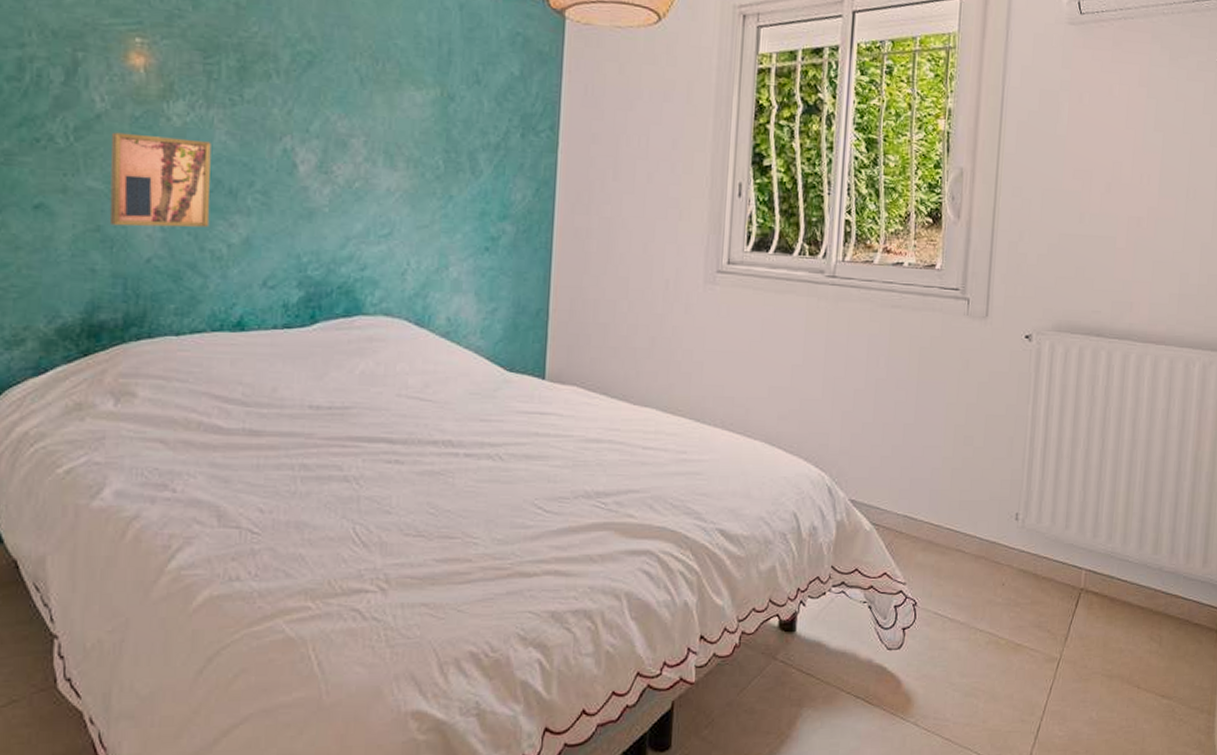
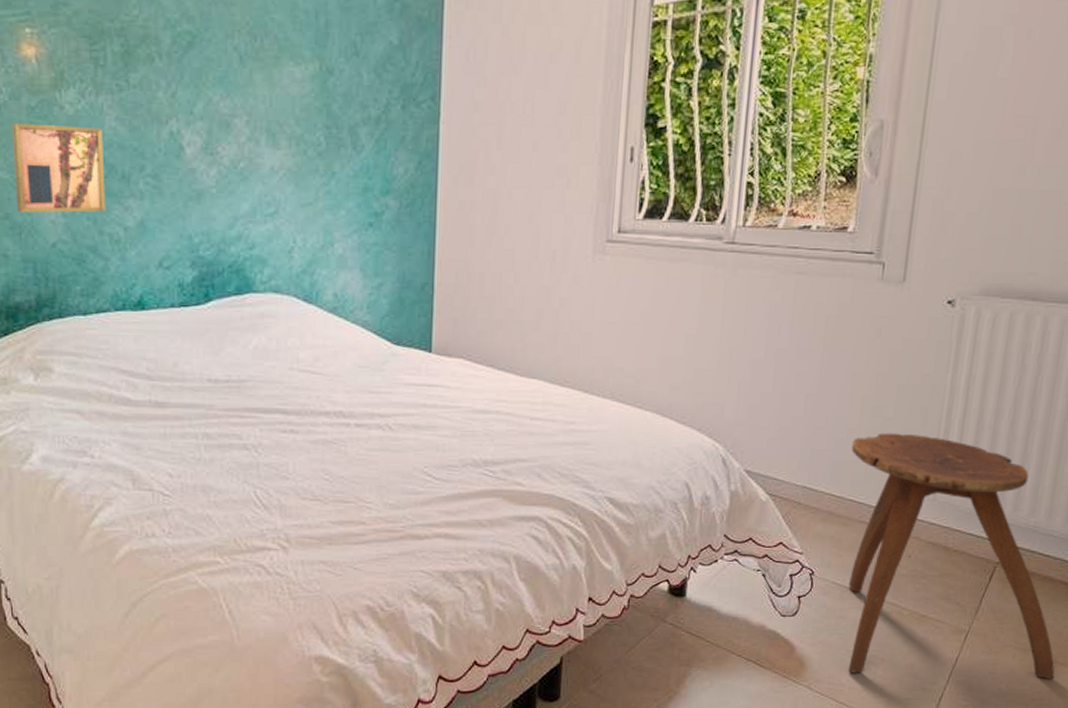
stool: none [947,461,1139,707] -> present [848,433,1055,679]

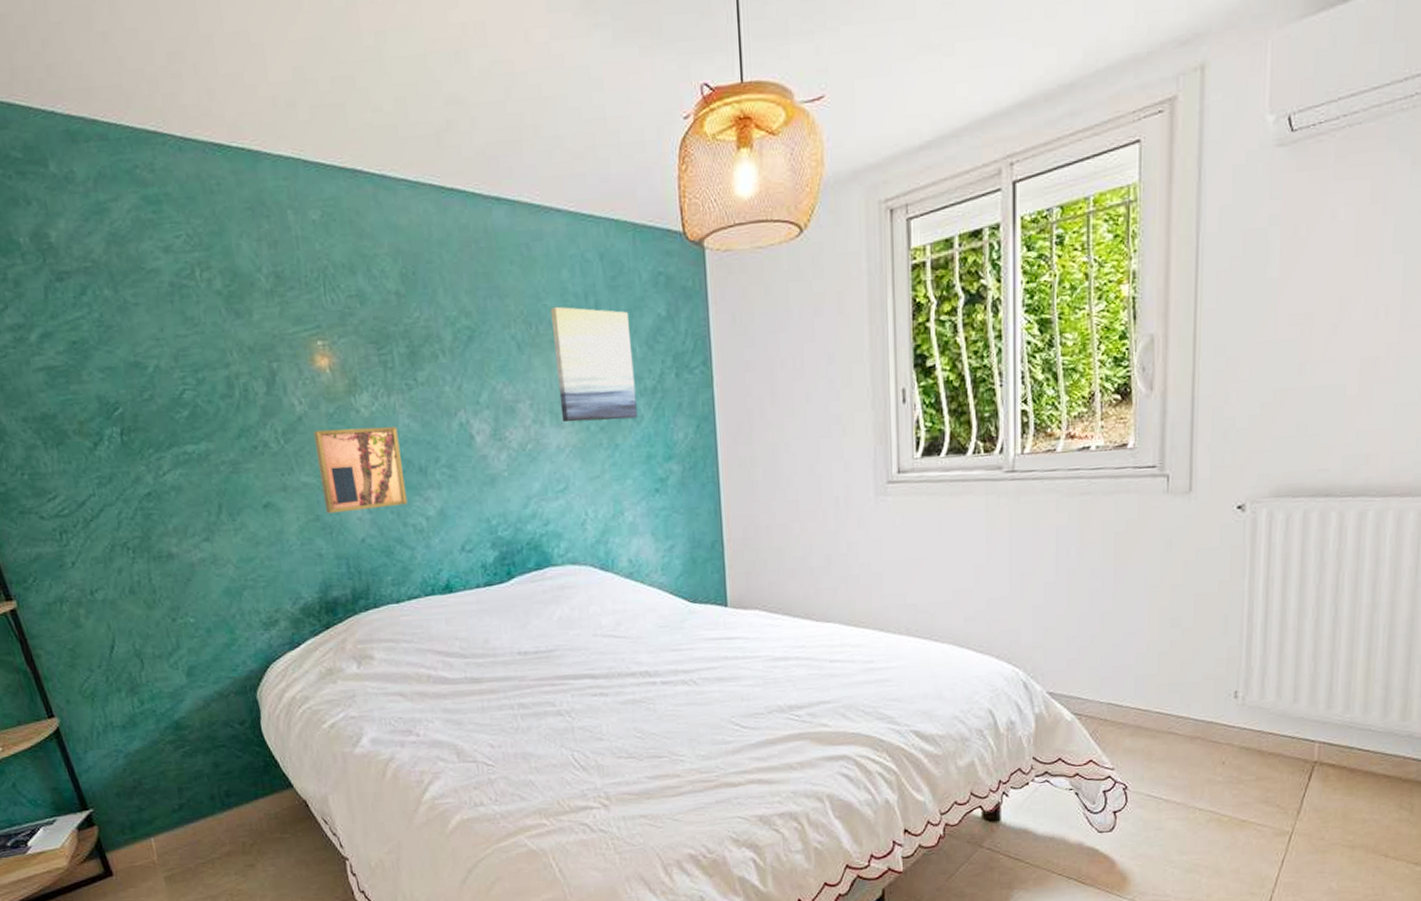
wall art: none [277,21,359,147] -> present [550,306,638,423]
stool: present [848,433,1055,679] -> none [1153,641,1387,883]

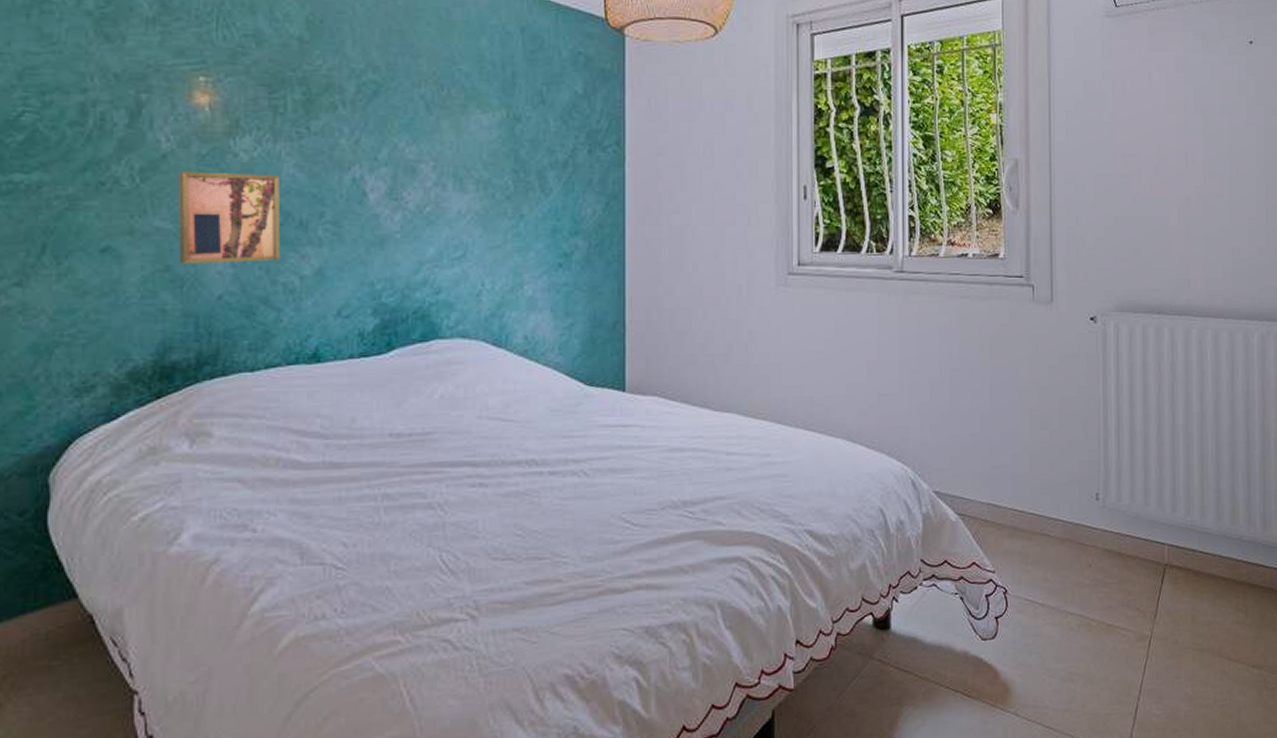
wall art: present [550,306,638,423] -> none [464,72,546,190]

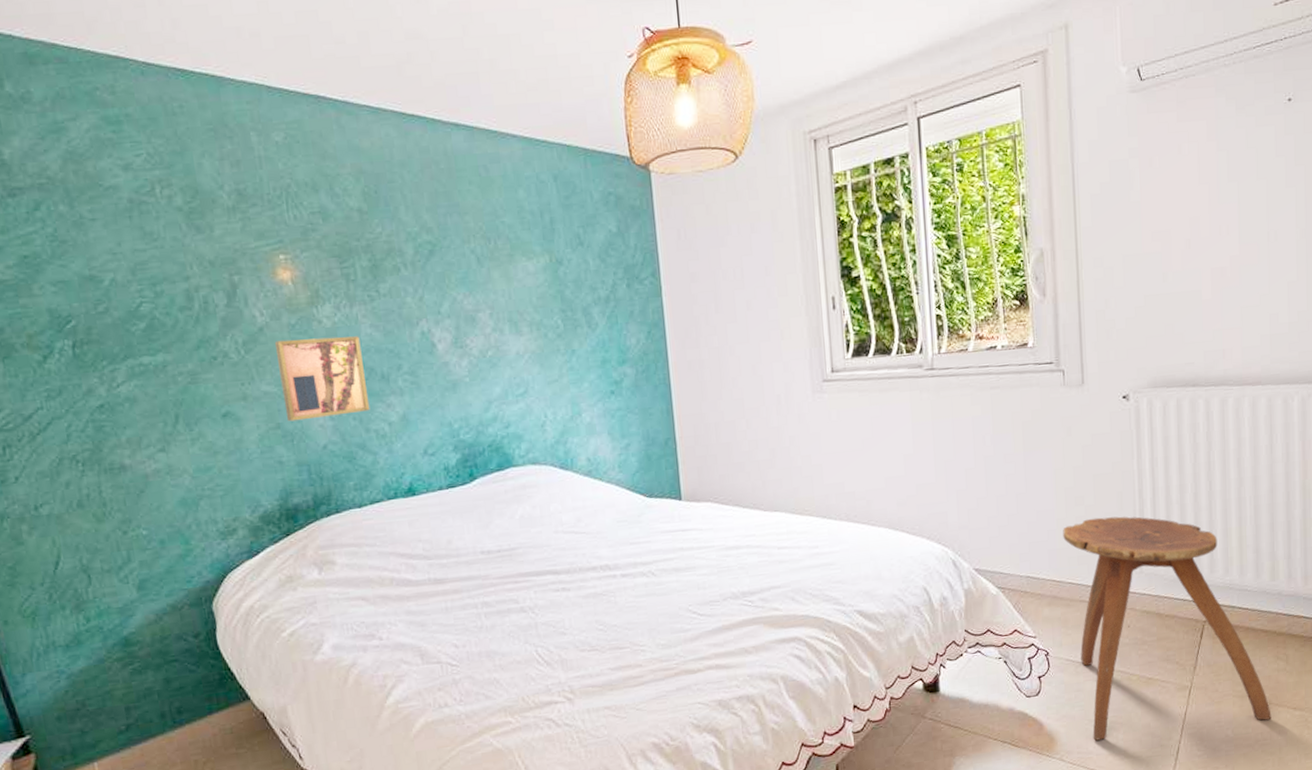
stool: none [1026,444,1231,694] -> present [1063,516,1272,741]

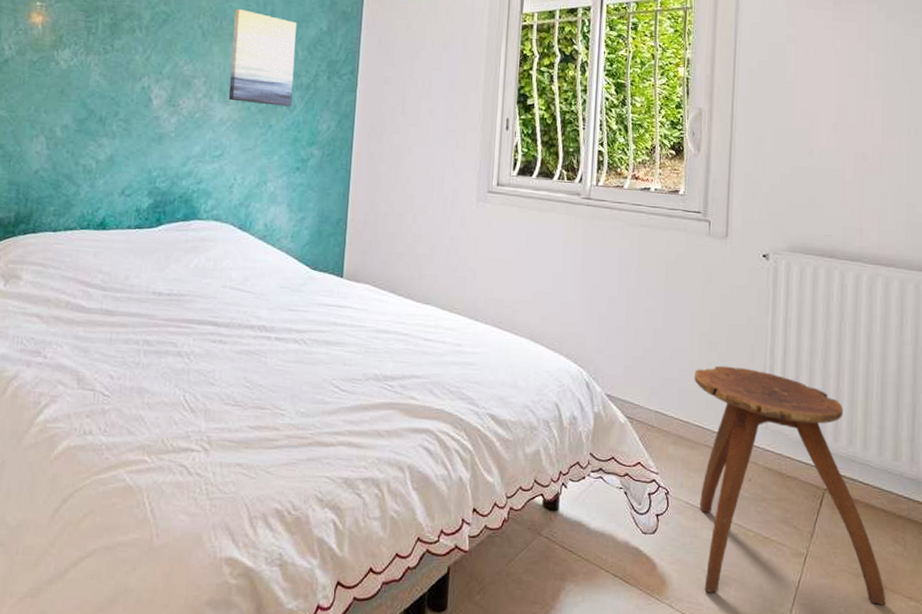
wall art: present [274,336,370,422] -> none [9,73,88,147]
wall art: none [507,223,592,330] -> present [228,8,297,107]

